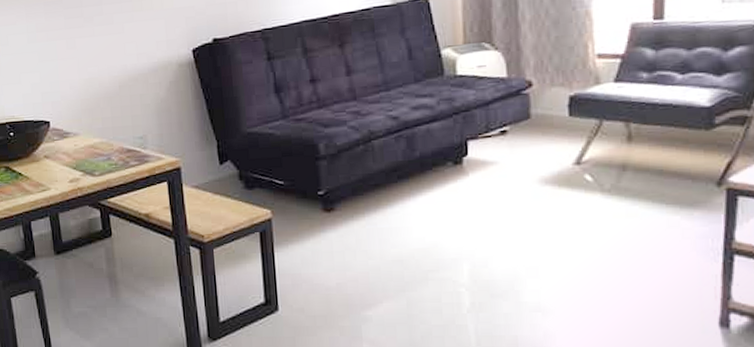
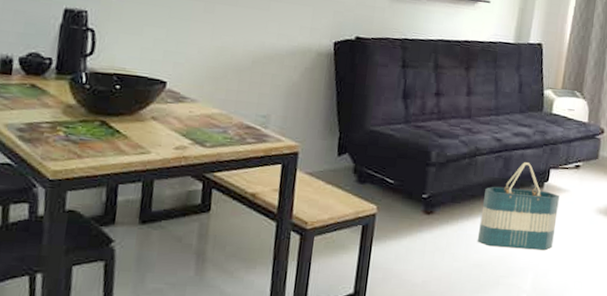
tote bag: none [390,138,489,239] -> present [477,162,559,251]

